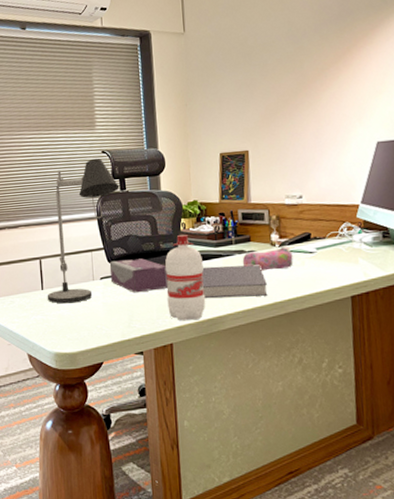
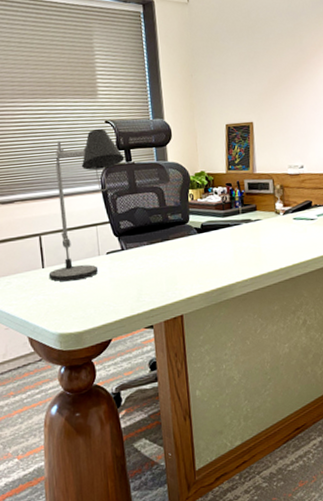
tissue box: present [109,258,169,293] -> none [116,231,178,267]
water bottle: present [165,234,206,321] -> none [173,205,215,292]
book: present [202,265,268,298] -> none [210,233,274,268]
pencil case: present [242,247,293,271] -> none [249,215,297,239]

